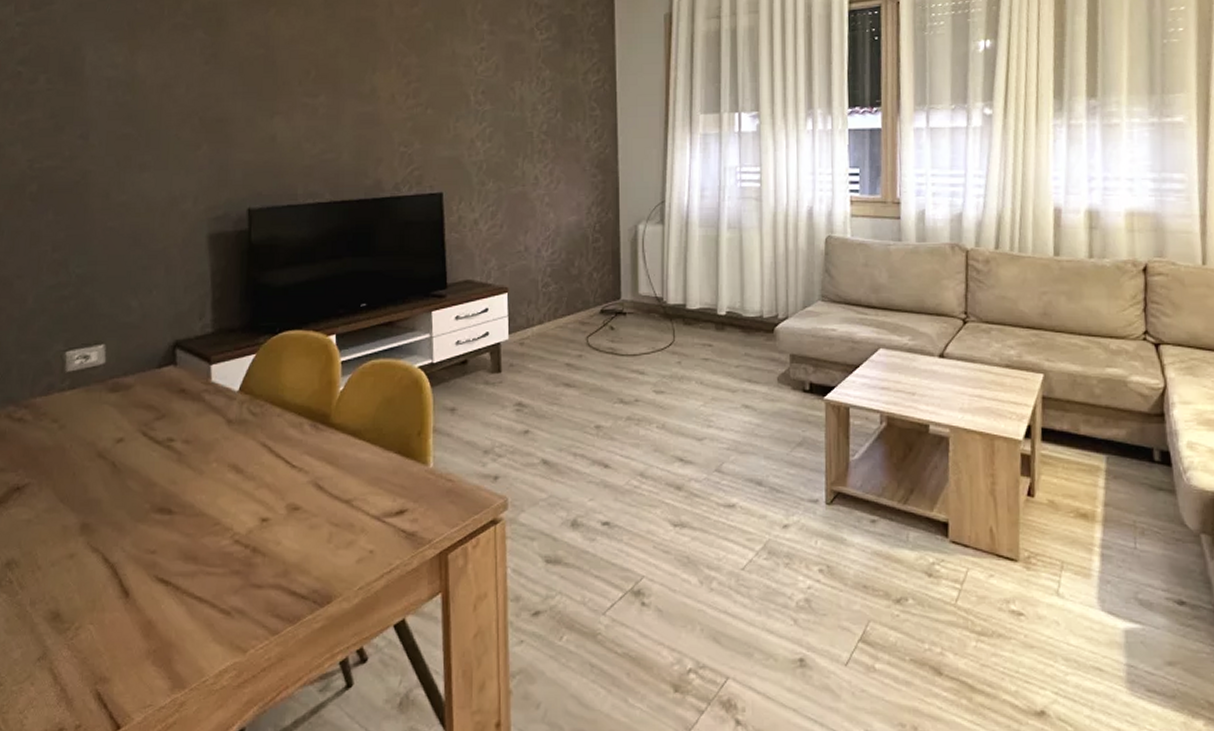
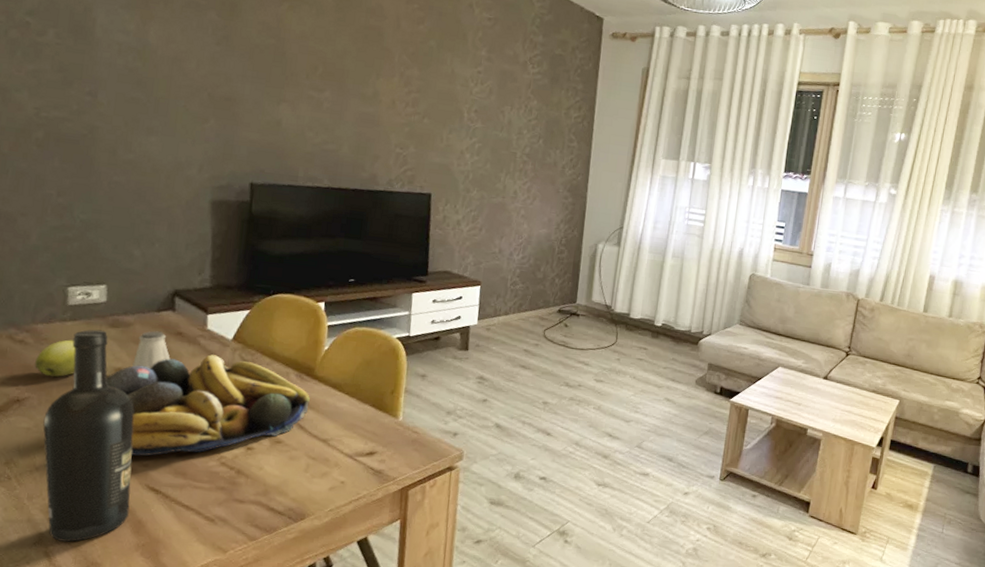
apple: none [34,412,76,457] -> present [35,339,76,377]
wine bottle: none [44,396,139,654] -> present [43,329,135,542]
fruit bowl: none [107,411,329,541] -> present [106,354,311,456]
saltshaker: none [135,391,174,436] -> present [132,331,171,369]

